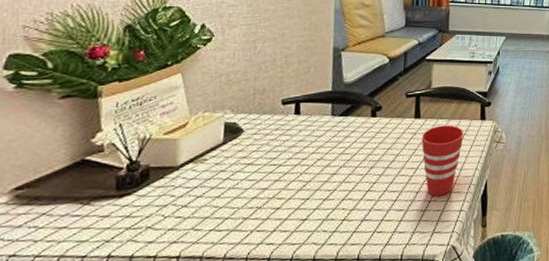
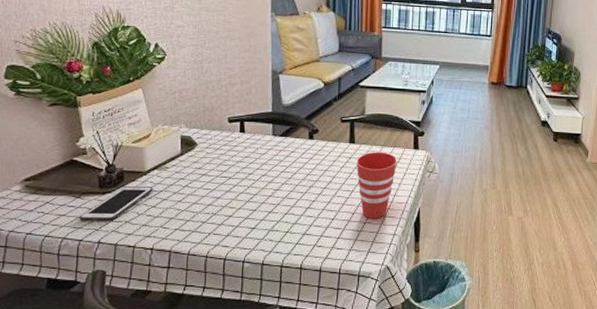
cell phone: none [85,183,186,232] -> present [79,186,154,221]

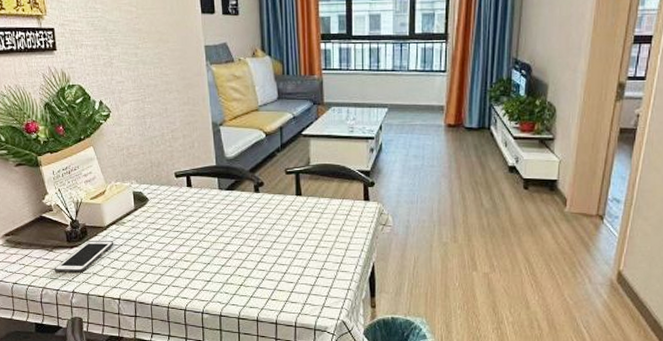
cup: present [356,152,398,219] -> none [304,204,347,273]

